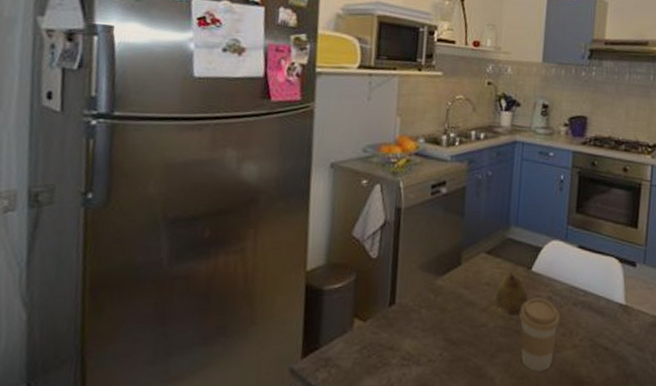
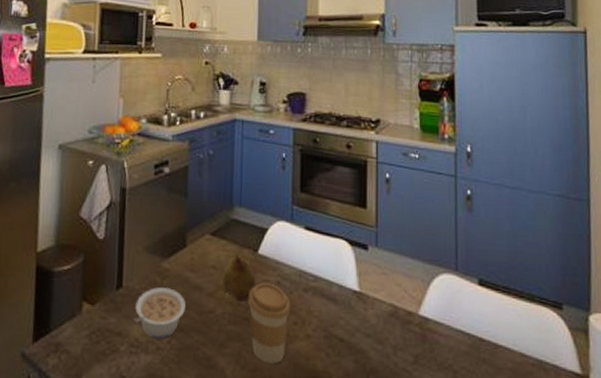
legume: none [405,304,459,351] -> present [133,287,186,339]

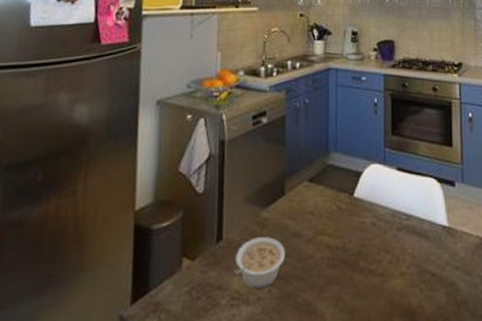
fruit: present [222,255,256,302] -> none [320,199,352,246]
coffee cup: present [248,282,291,364] -> none [345,224,386,304]

